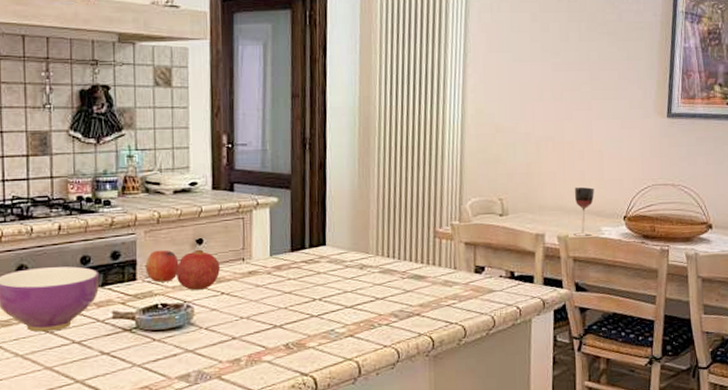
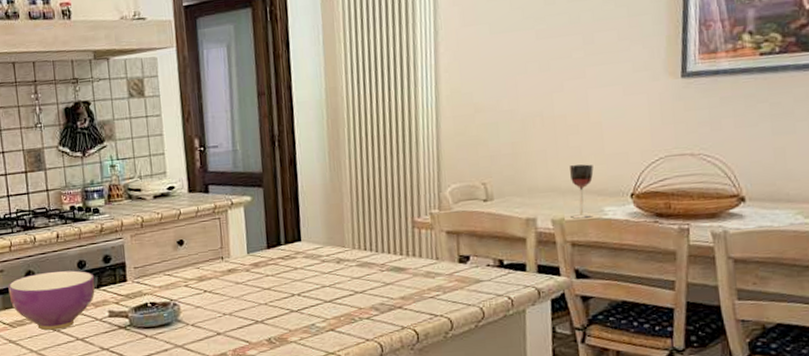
fruit: present [145,249,179,282] -> none [133,252,164,283]
fruit: present [176,249,220,290] -> none [161,250,201,289]

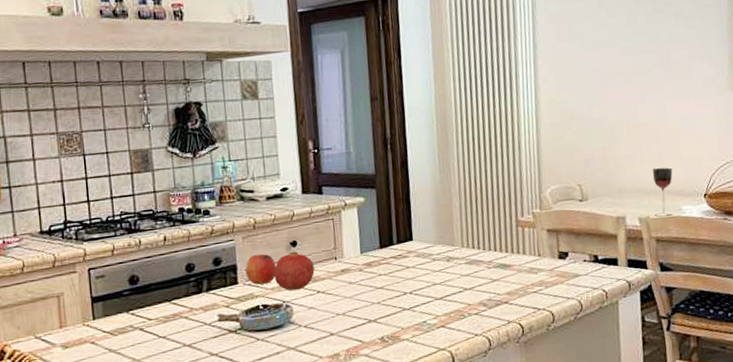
bowl: present [8,270,95,331] -> none [109,274,204,338]
fruit: none [133,252,164,283] -> present [245,253,277,285]
fruit: none [161,250,201,289] -> present [274,251,315,290]

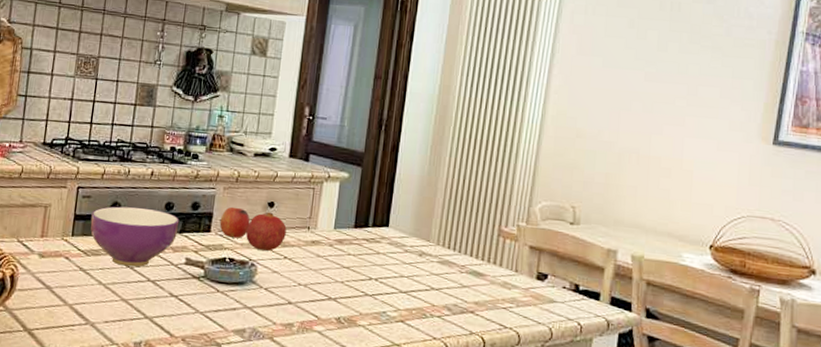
bowl: none [109,274,204,338] -> present [90,206,180,267]
wineglass: present [653,167,673,217] -> none [650,207,679,261]

